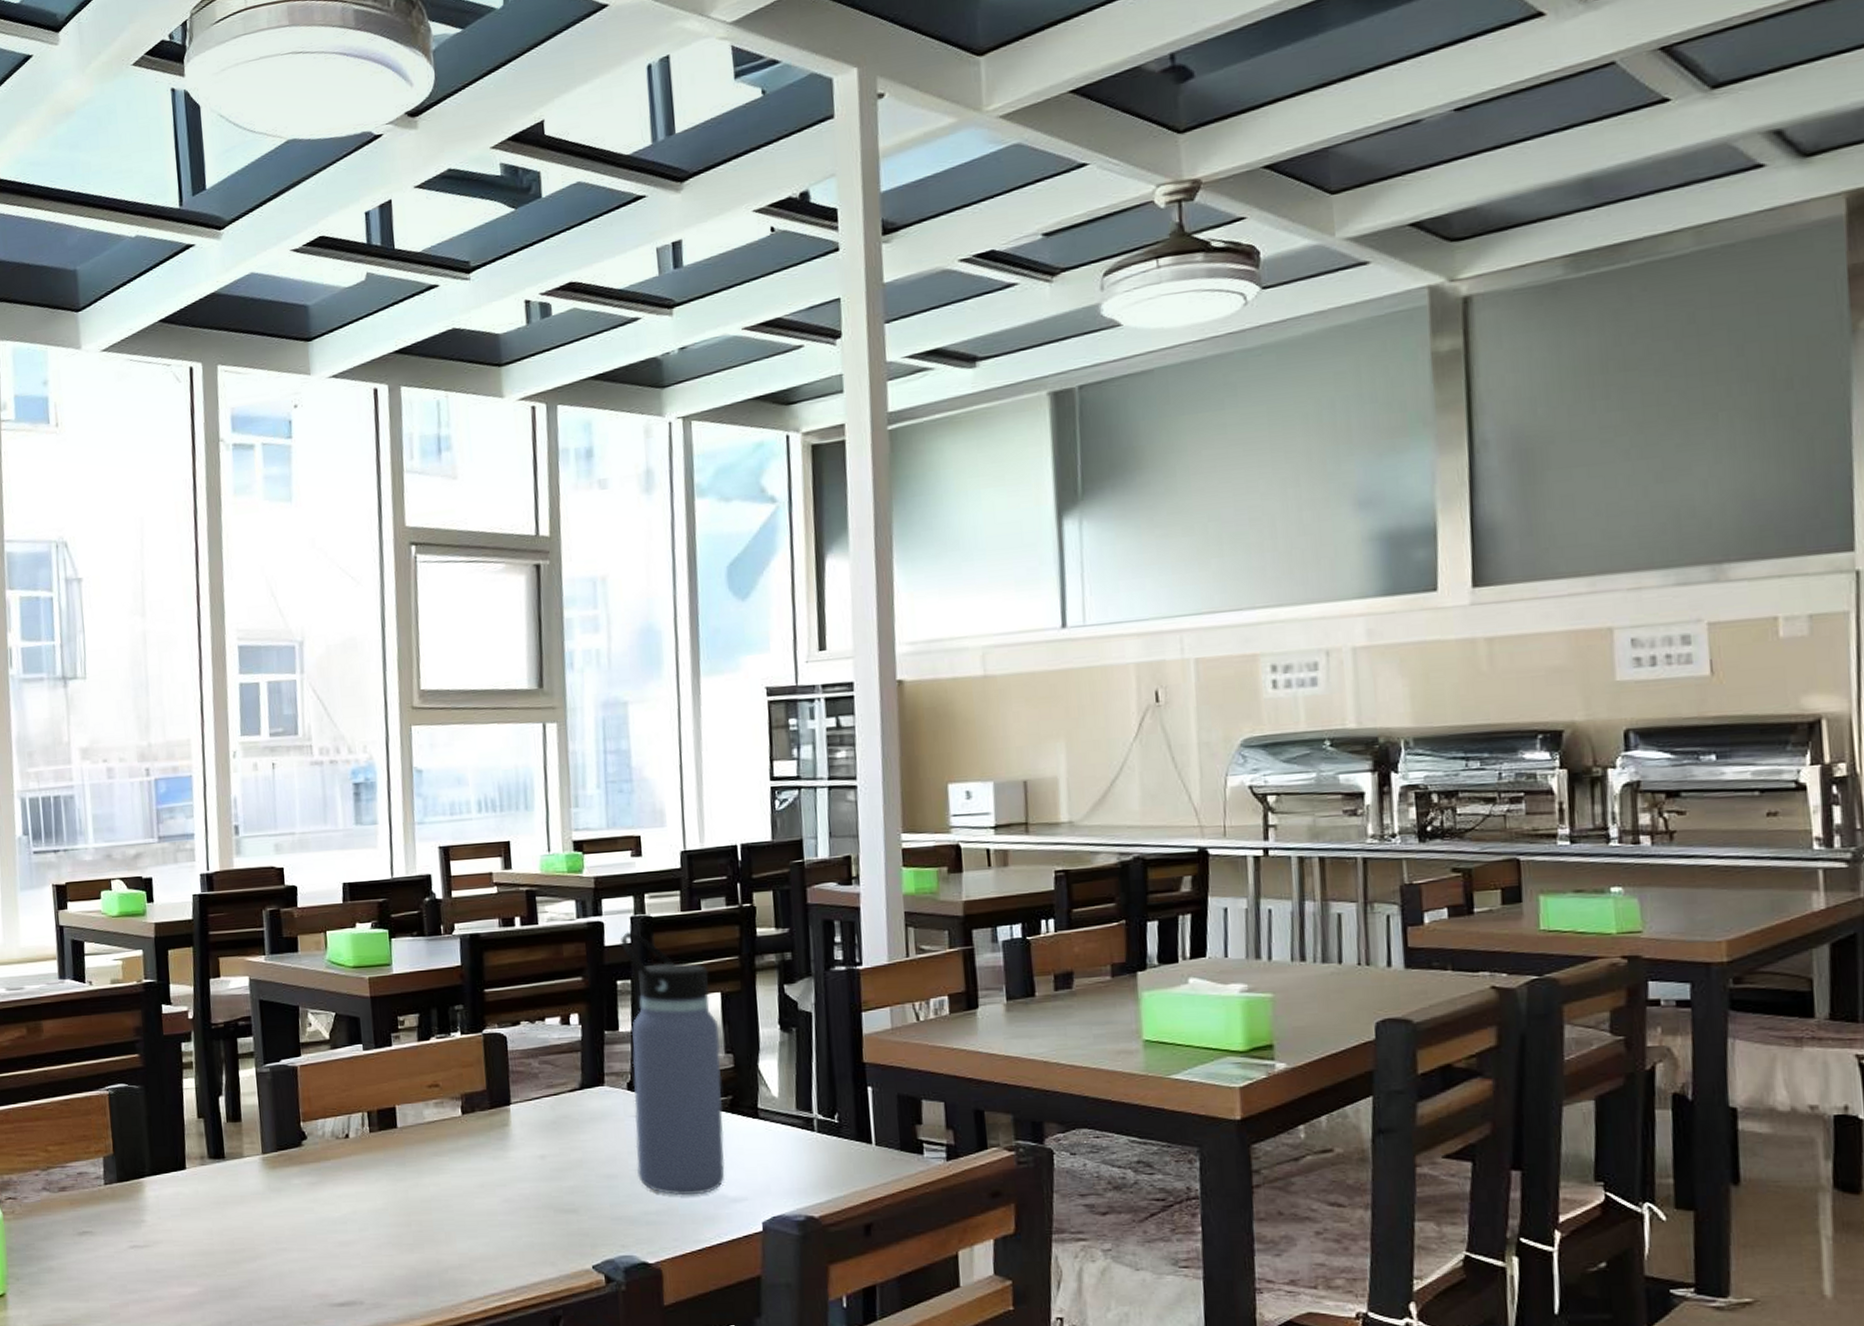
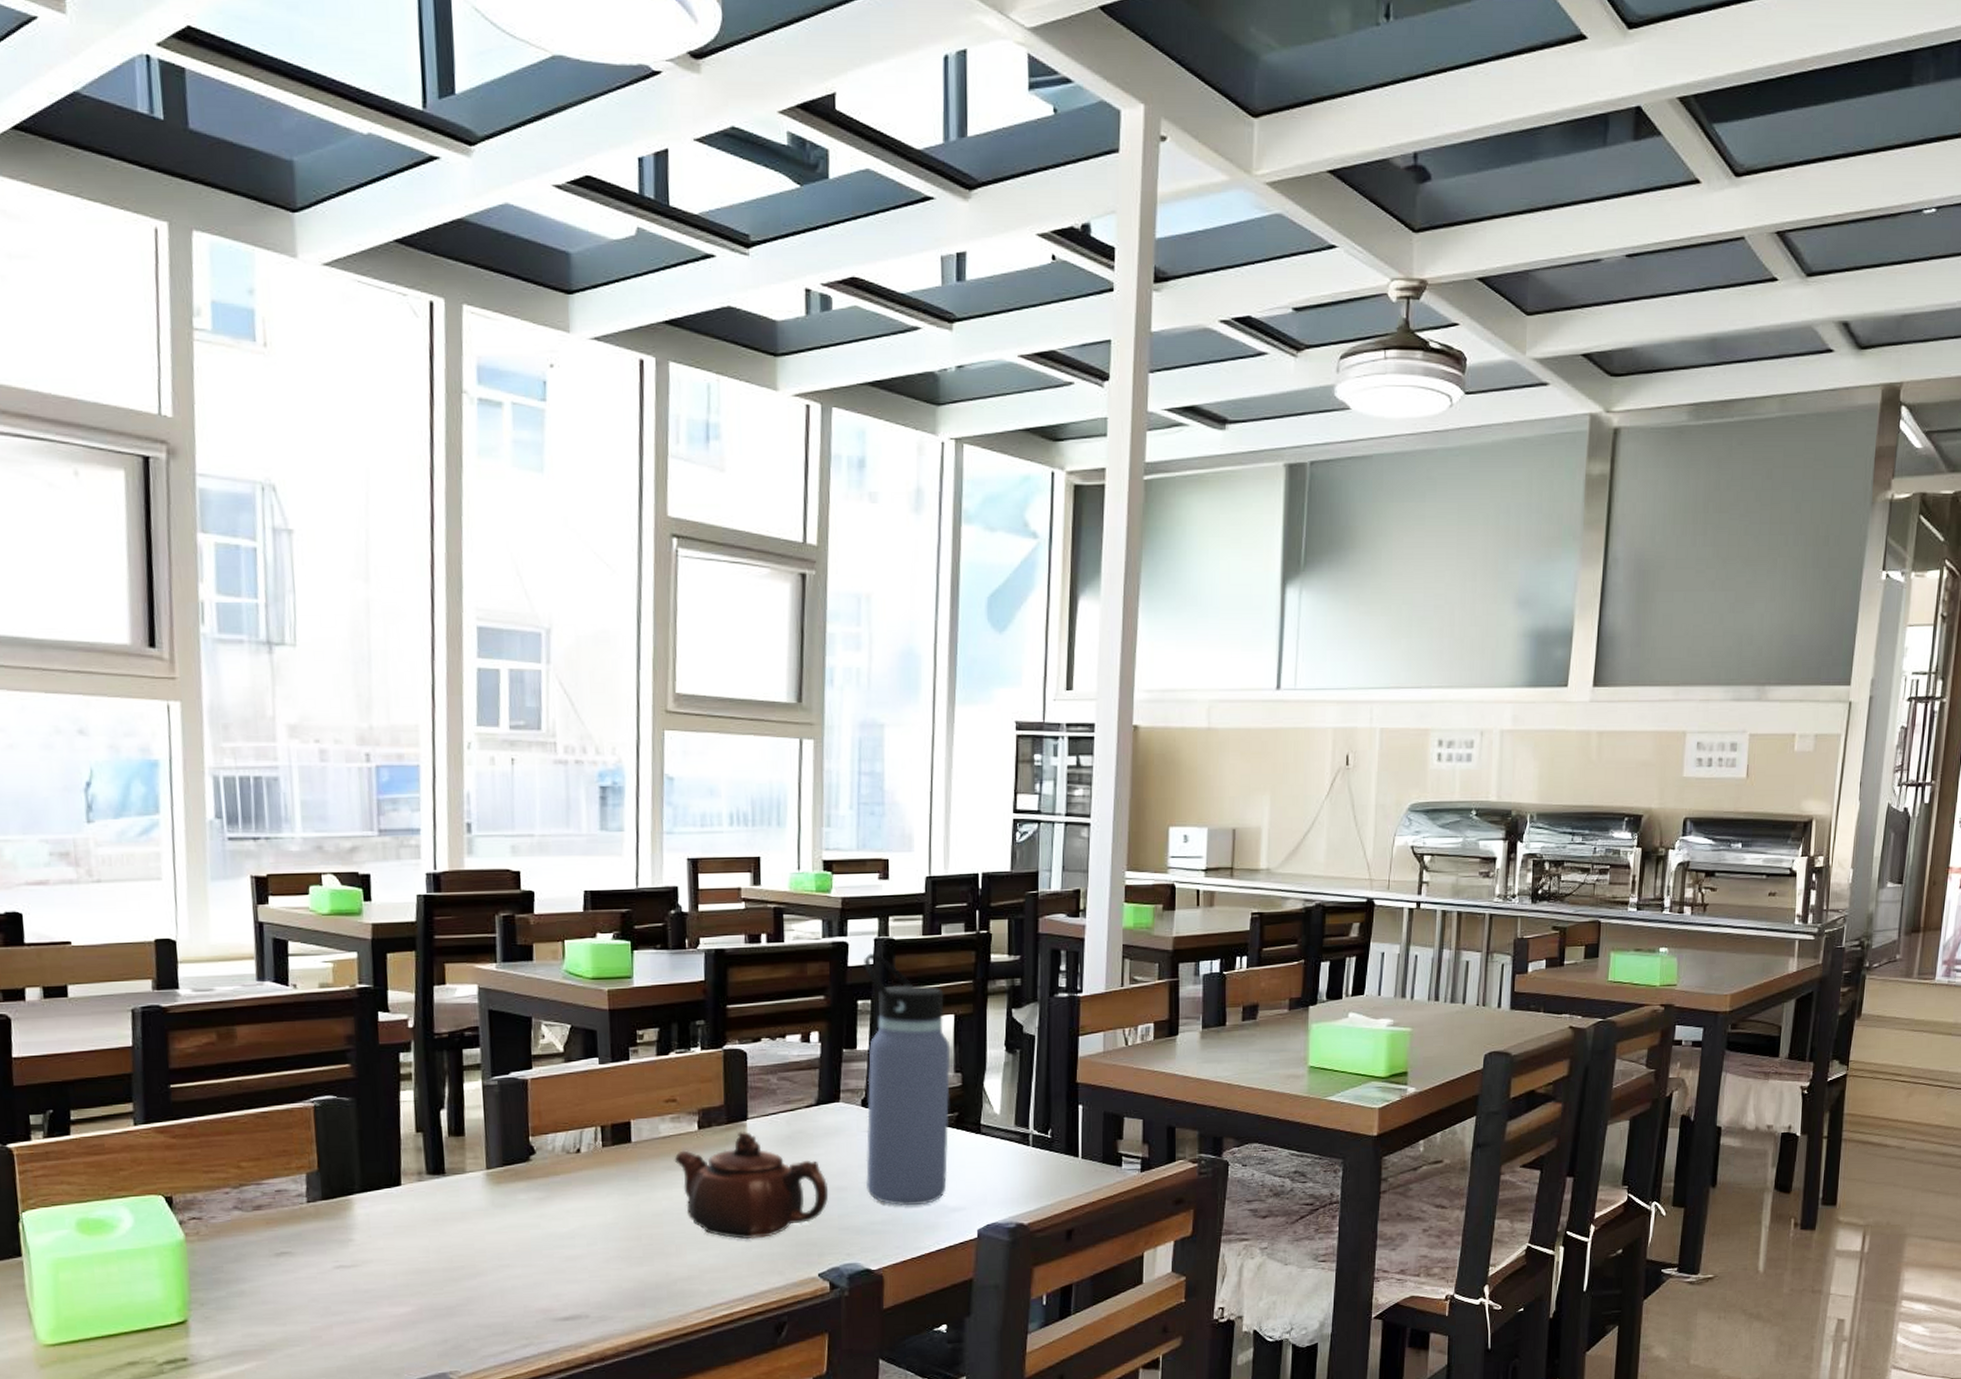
teapot: none [439,1116,599,1228] -> present [674,1131,829,1239]

